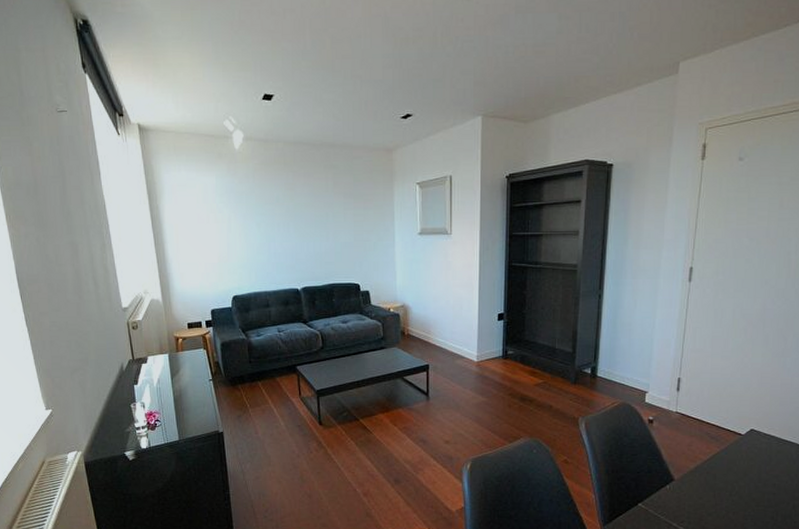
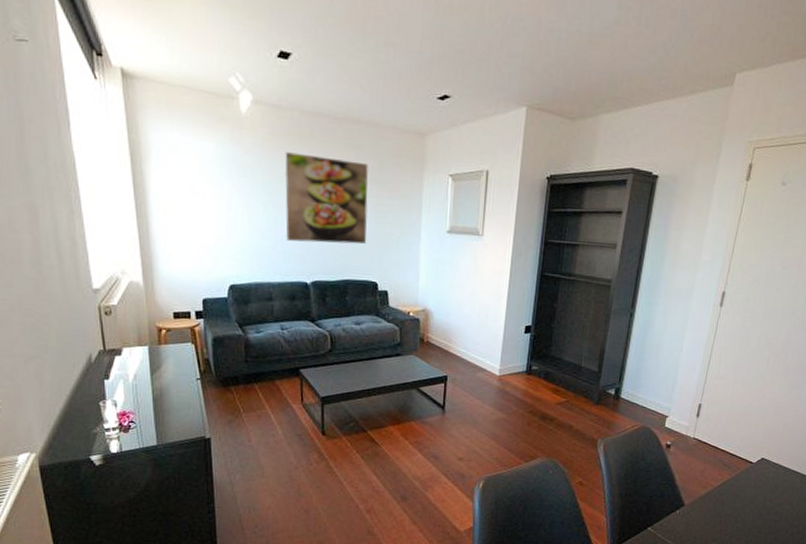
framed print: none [273,178,348,254] -> present [285,152,368,245]

